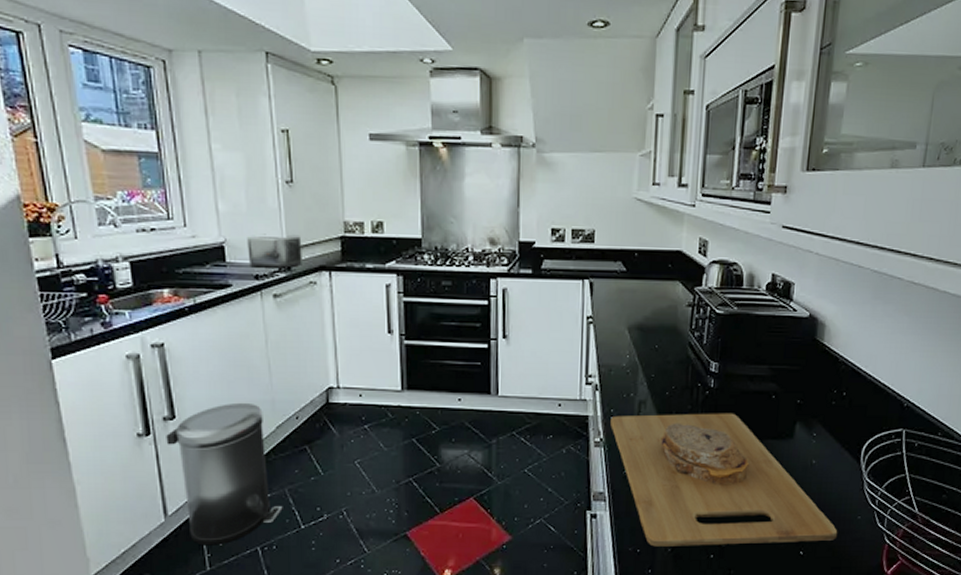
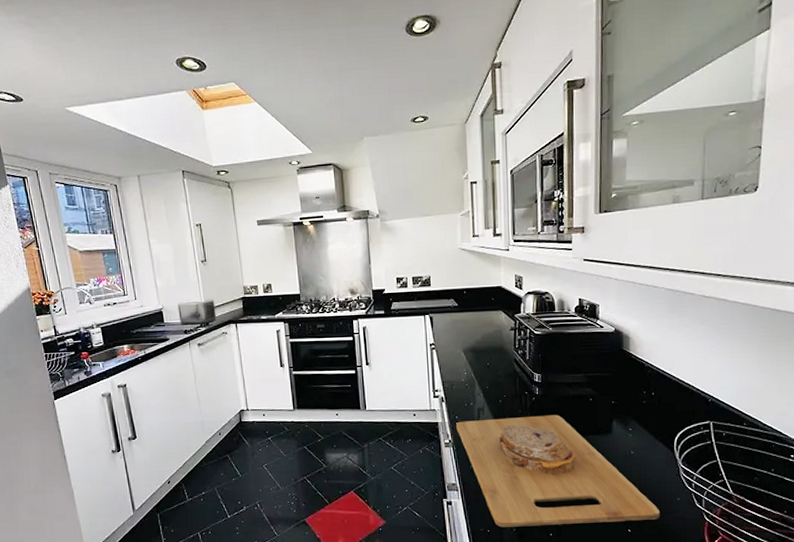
pedal bin: present [166,402,283,546] -> none [131,424,214,532]

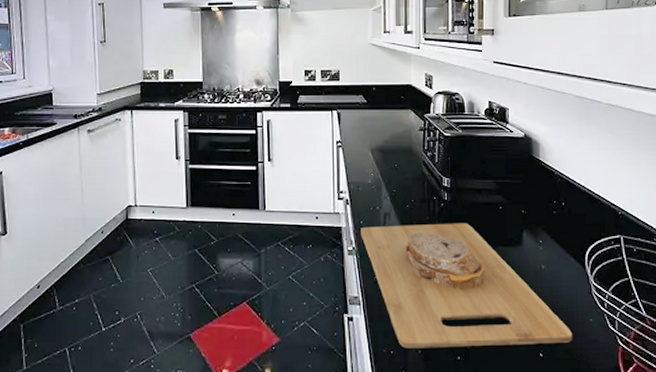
toaster: present [177,299,216,325] -> none [69,82,111,109]

